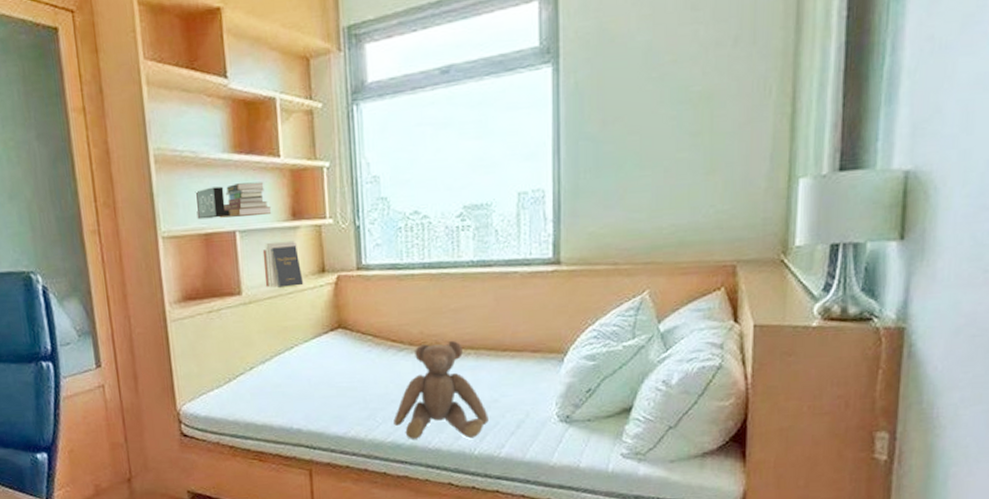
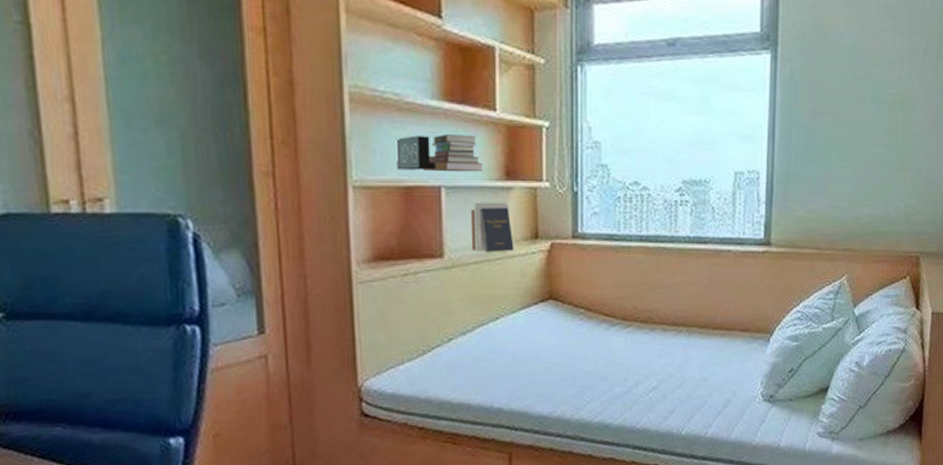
teddy bear: present [393,340,489,439] -> none [602,316,697,419]

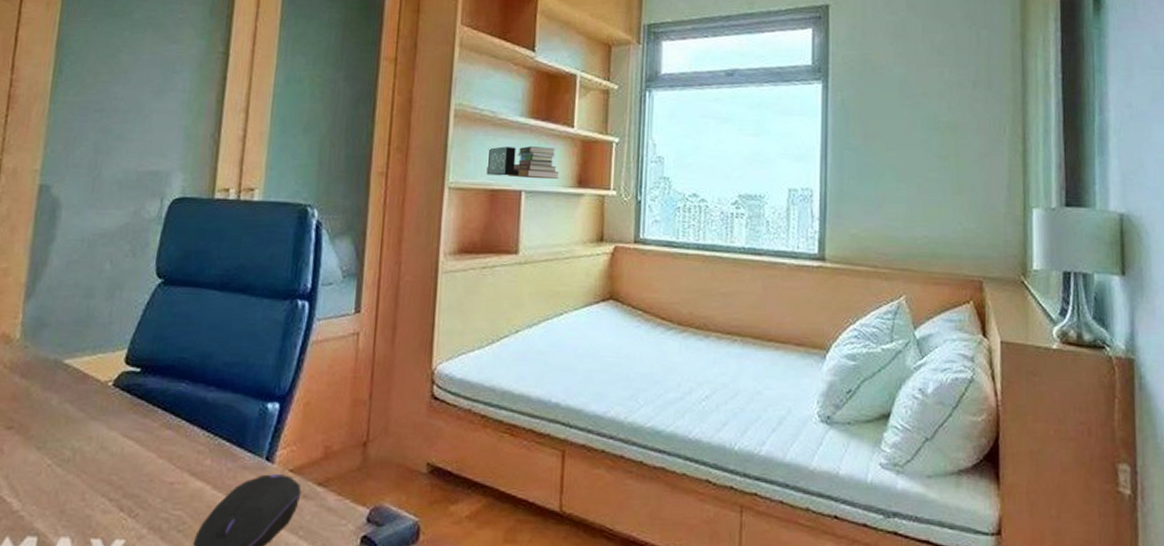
books: present [470,202,514,253] -> none [543,205,581,253]

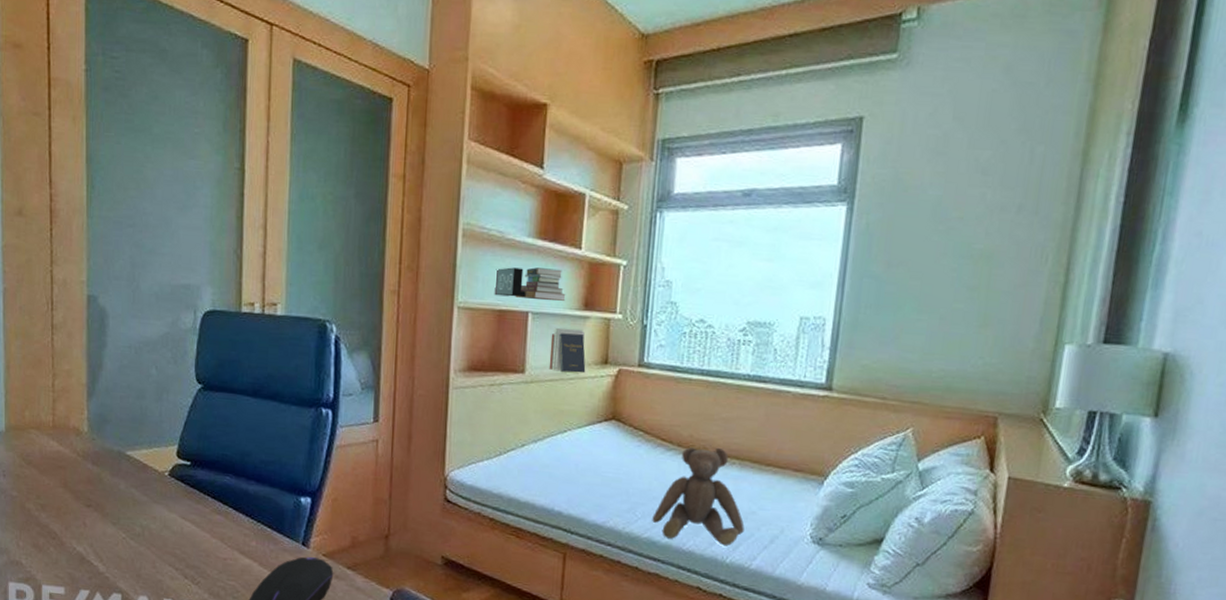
books: none [543,205,581,253] -> present [548,327,586,373]
teddy bear: none [655,324,751,432] -> present [652,447,745,547]

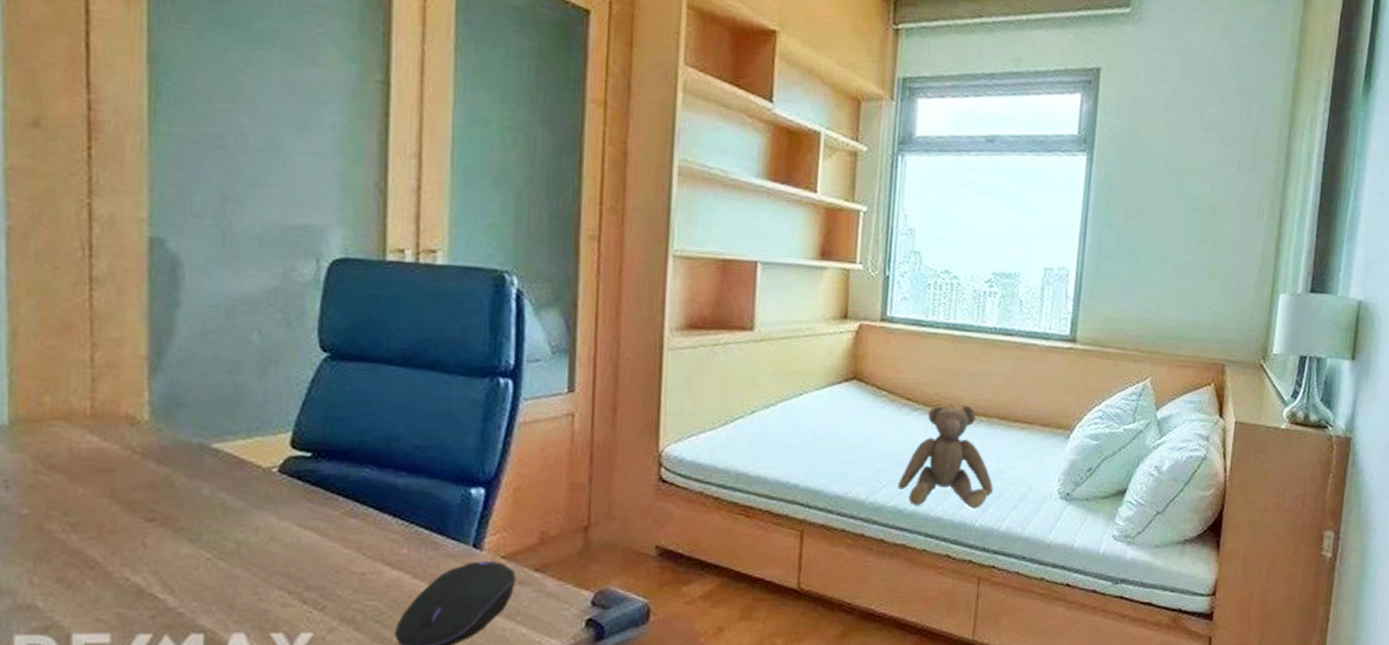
alarm clock: present [494,267,526,298] -> none [717,211,754,246]
books: present [515,267,566,301] -> none [742,212,800,250]
books: present [548,327,586,373] -> none [781,279,823,330]

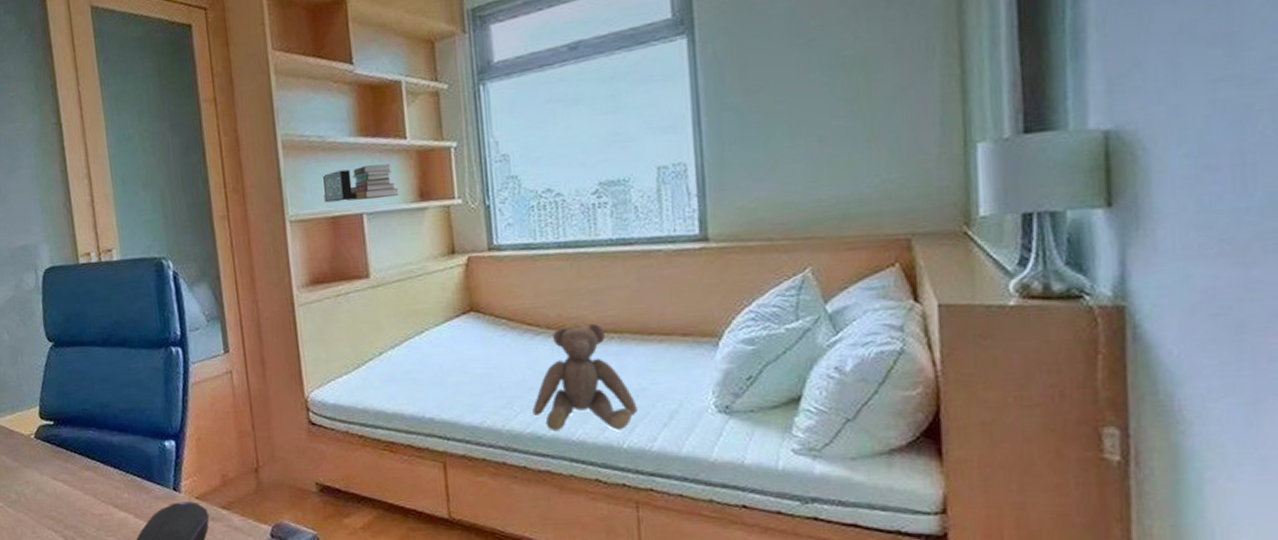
alarm clock: none [717,211,754,246] -> present [322,169,357,203]
books: none [742,212,800,250] -> present [346,163,399,201]

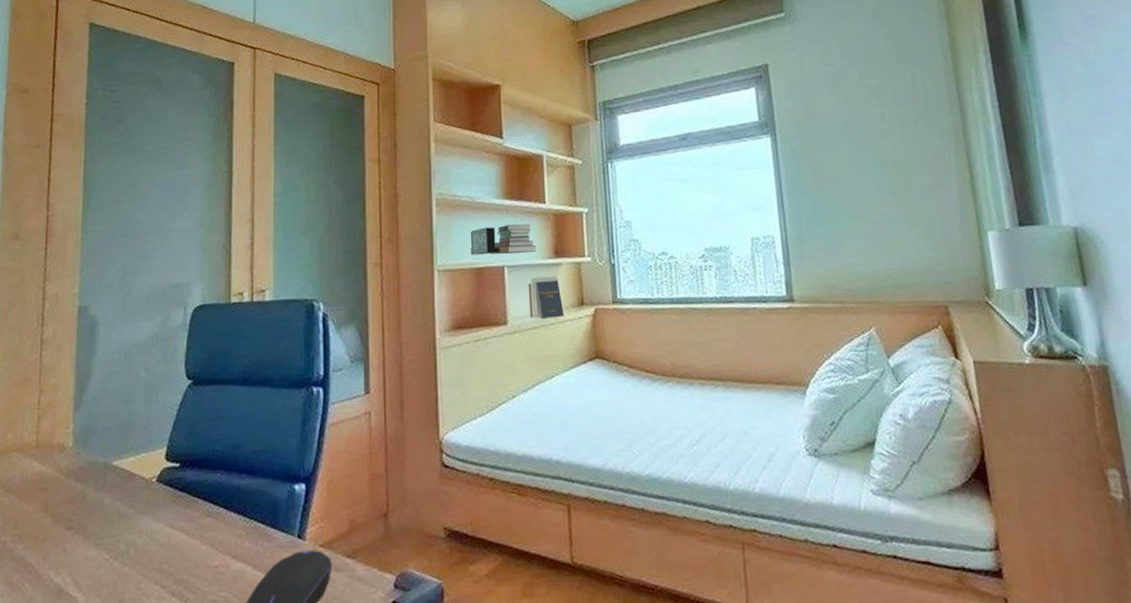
books: none [390,221,433,271] -> present [528,276,564,320]
teddy bear: present [532,323,638,430] -> none [649,371,741,472]

